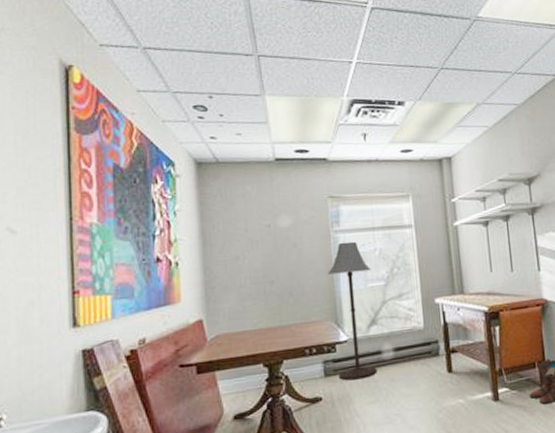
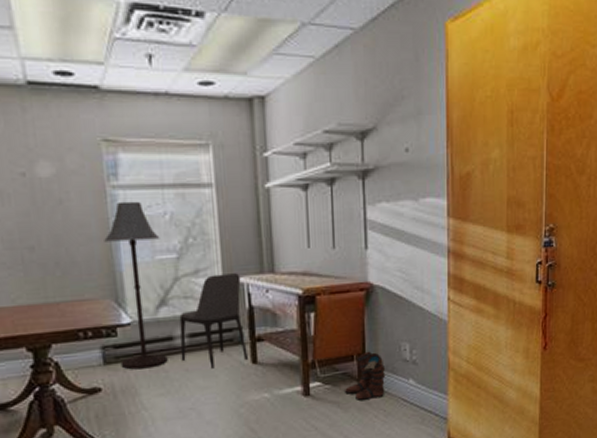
chair: none [386,295,444,378] -> present [179,273,248,369]

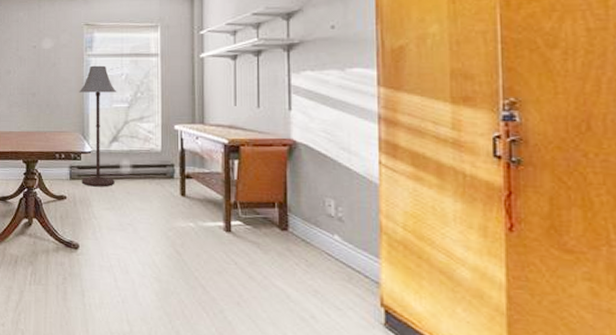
chair: present [179,273,248,369] -> none [125,121,177,195]
boots: present [345,351,386,400] -> none [265,201,309,247]

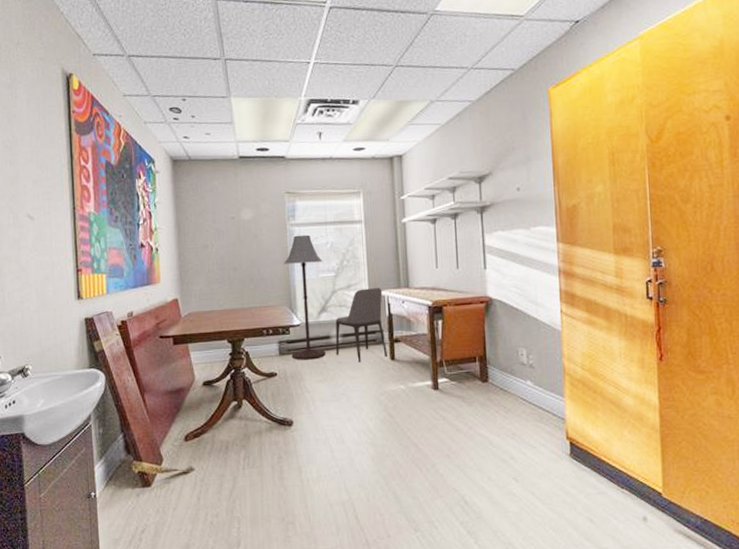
chair: none [125,121,177,195] -> present [335,288,387,363]

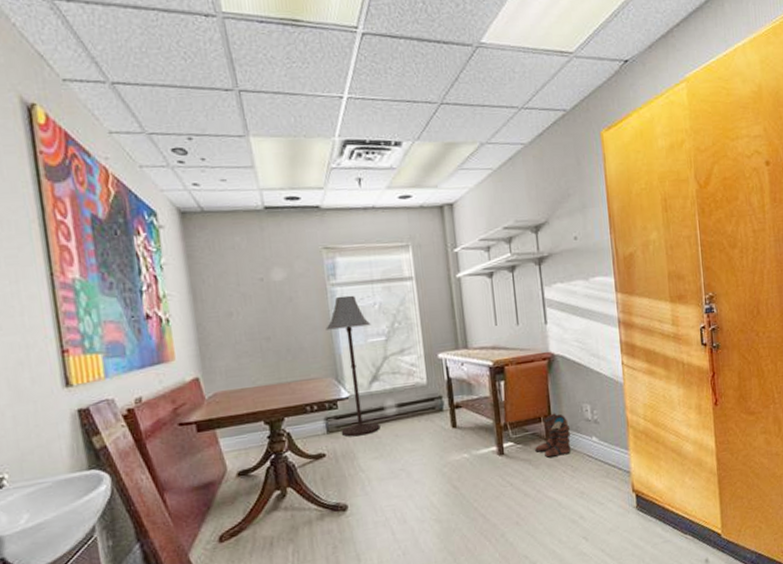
chair: present [335,288,387,363] -> none [389,350,448,434]
boots: none [469,354,506,396] -> present [535,413,571,458]

